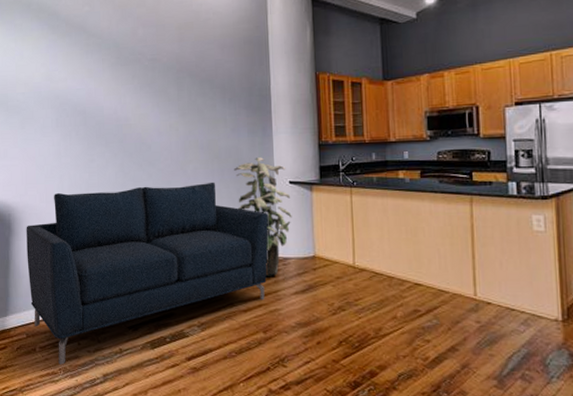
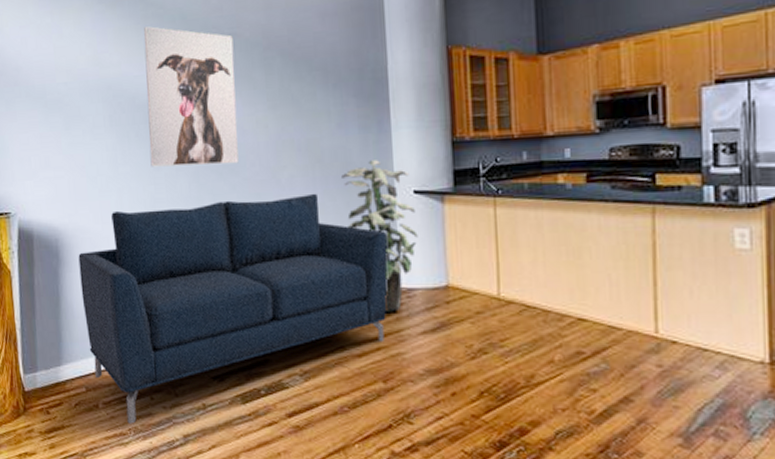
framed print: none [86,52,155,159] -> present [144,26,239,167]

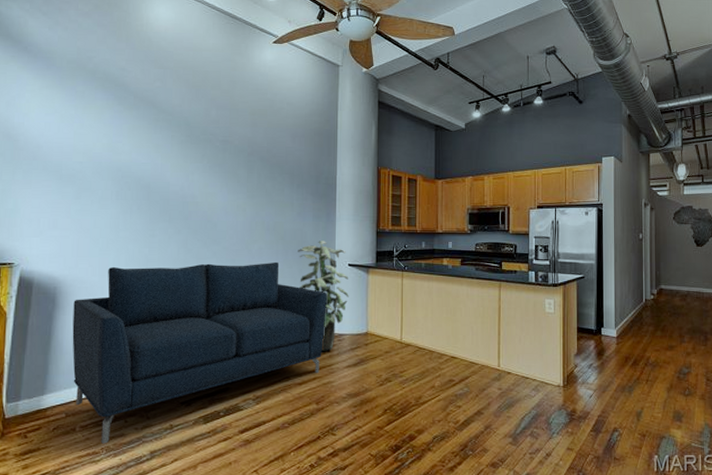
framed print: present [144,26,239,167] -> none [148,127,225,236]

